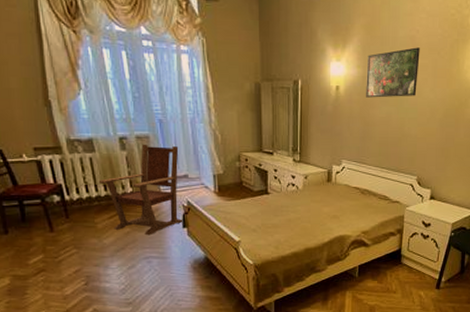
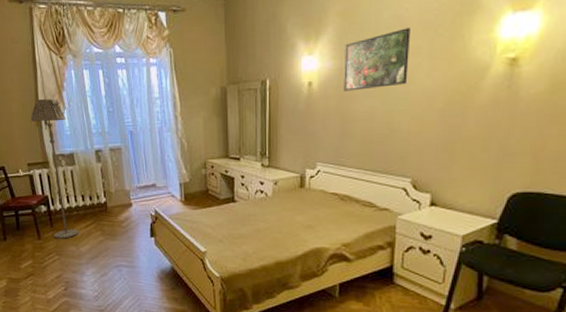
floor lamp: none [36,75,101,231] -> present [31,98,79,239]
armchair: present [98,144,183,236] -> none [77,155,151,244]

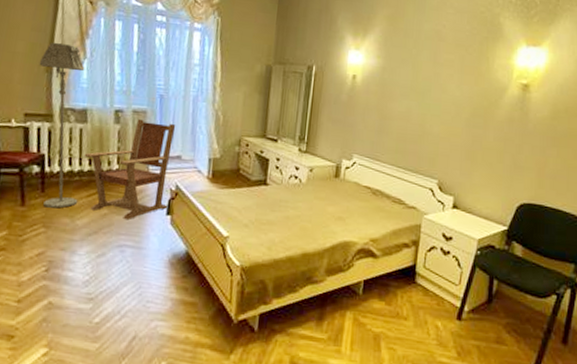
armchair: none [77,155,151,244] -> present [84,118,176,221]
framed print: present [344,28,411,91] -> none [385,42,446,92]

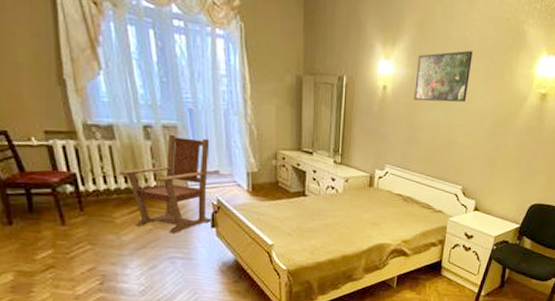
floor lamp: present [39,42,85,209] -> none [48,50,120,226]
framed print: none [385,42,446,92] -> present [414,50,473,102]

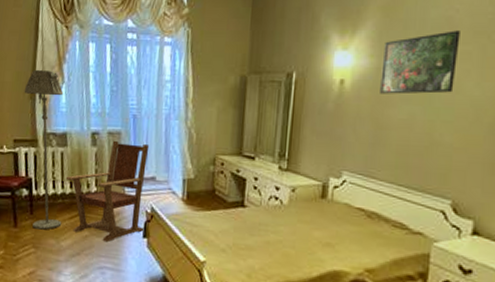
floor lamp: none [48,50,120,226] -> present [24,69,64,230]

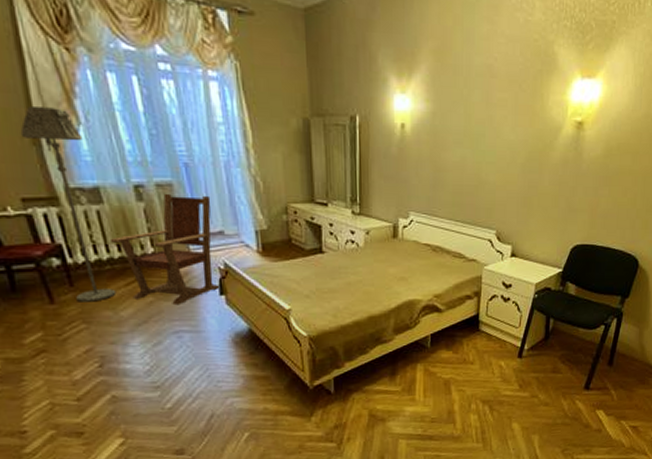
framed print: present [380,30,460,95] -> none [436,78,499,138]

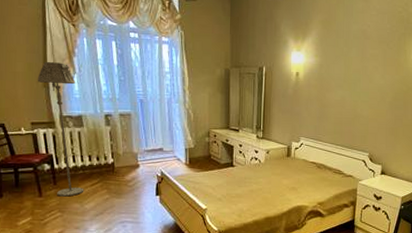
armchair: present [110,193,220,306] -> none [84,120,157,202]

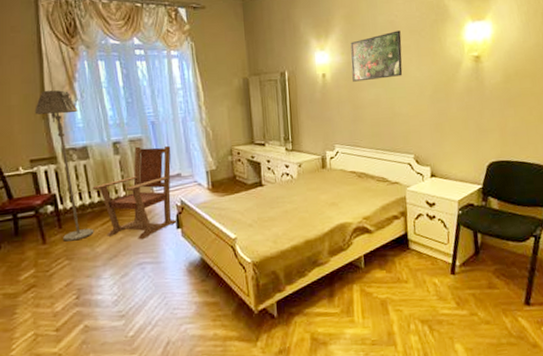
armchair: none [84,120,157,202] -> present [92,146,177,240]
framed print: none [323,40,371,83] -> present [350,30,403,82]

